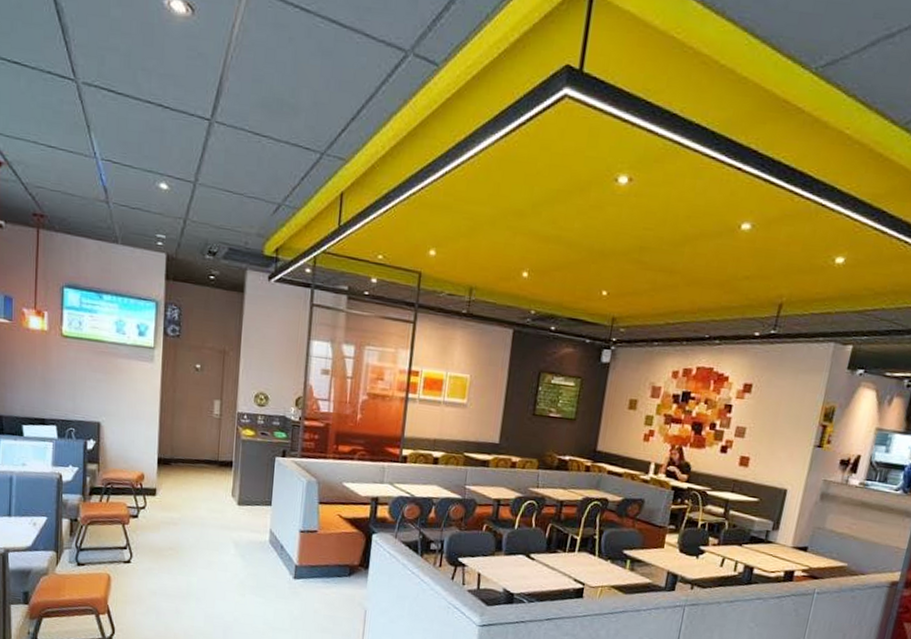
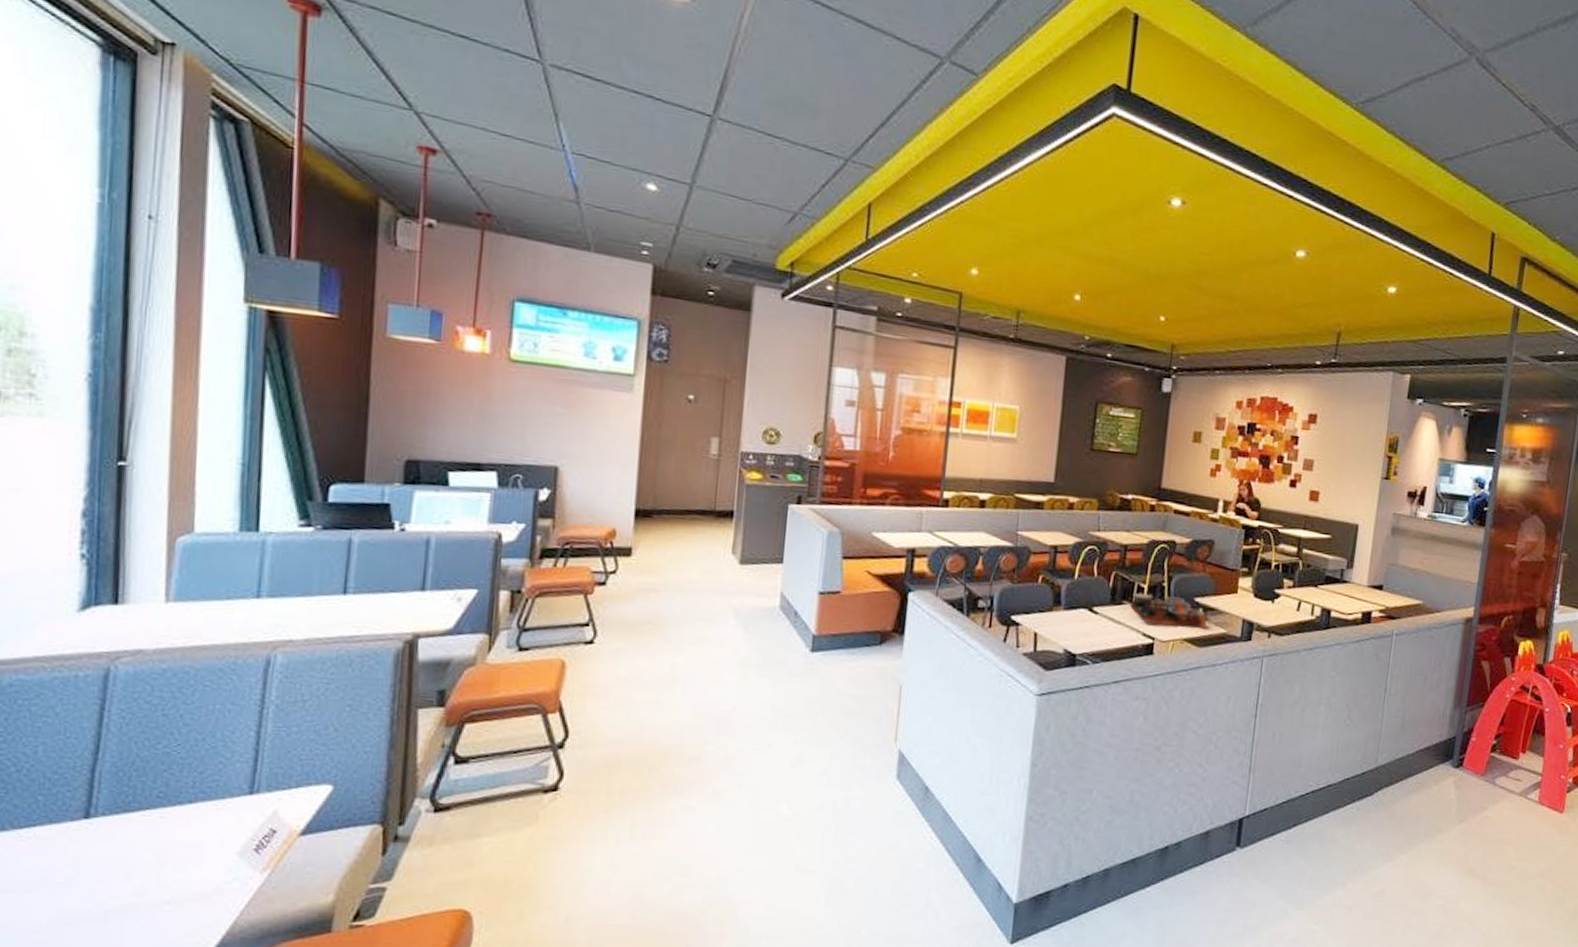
food tray: none [562,543,636,578] -> present [1128,592,1210,629]

